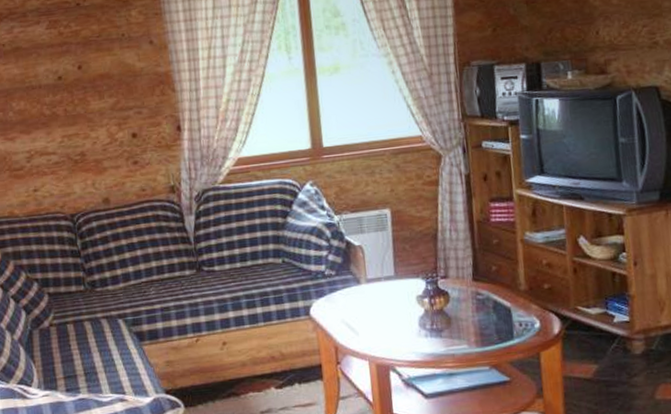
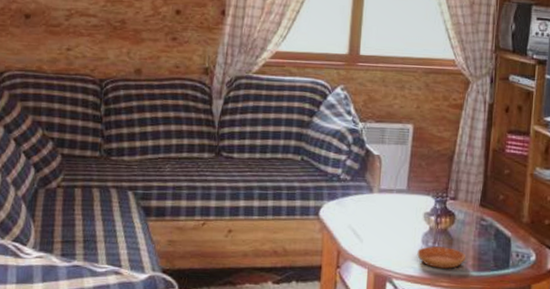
saucer: none [416,327,468,350] -> present [417,246,467,269]

